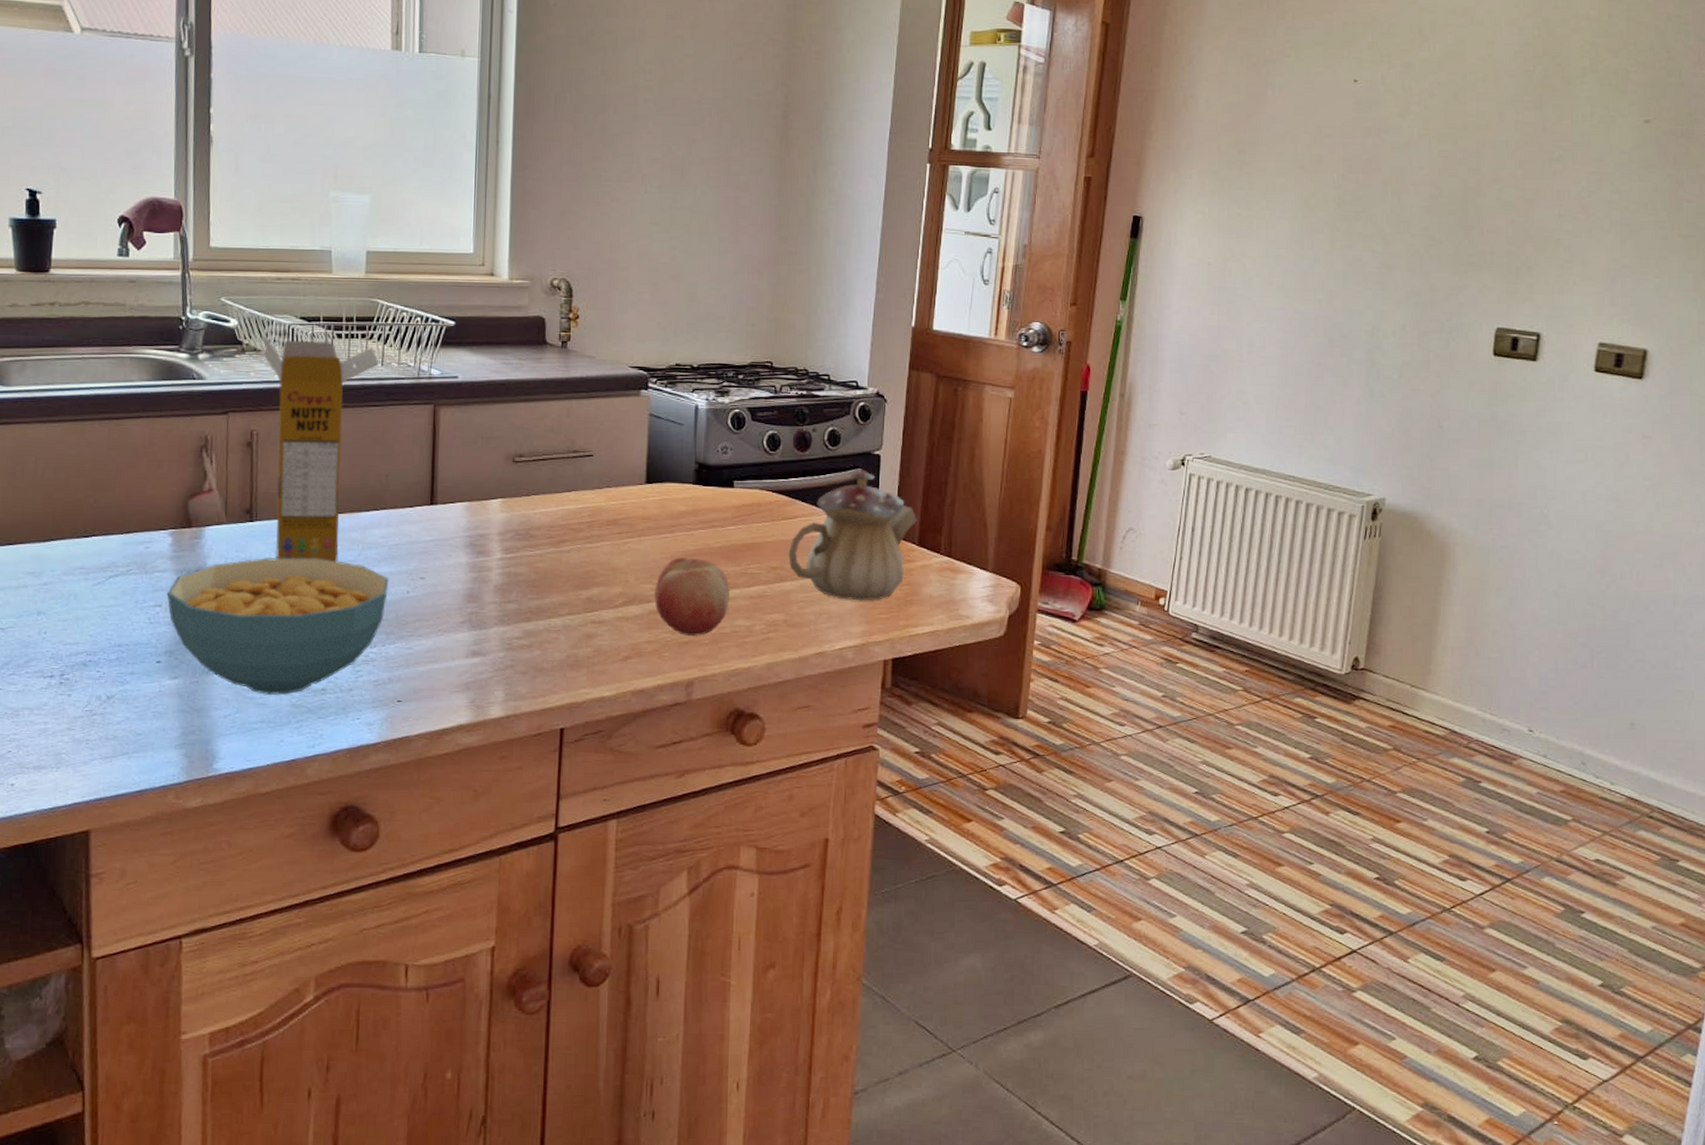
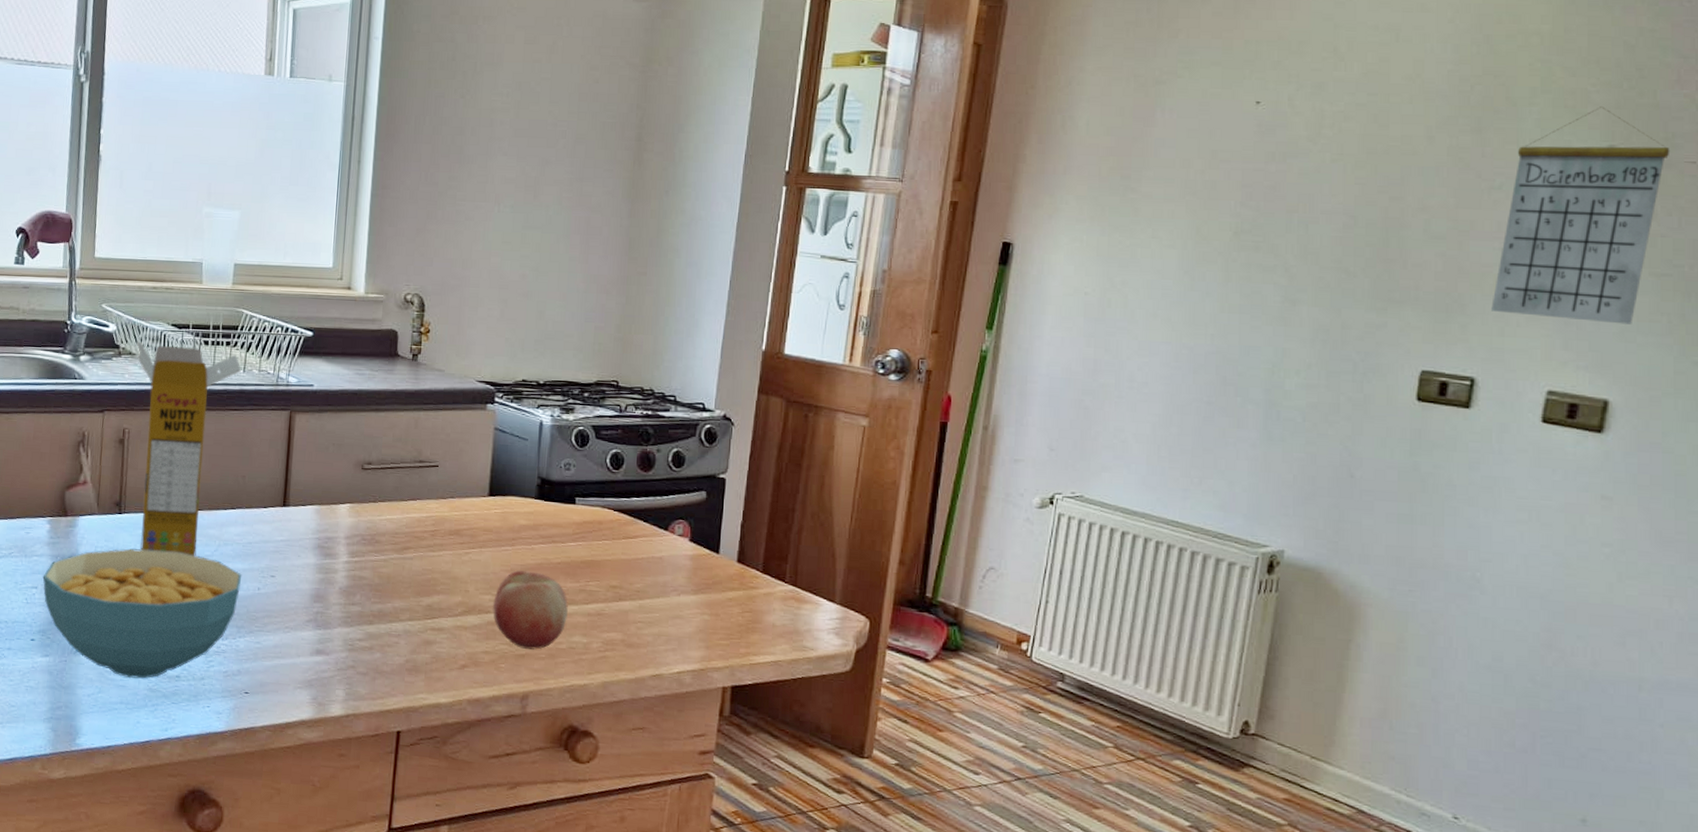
teapot: present [788,470,918,601] -> none [628,493,763,626]
calendar: none [1553,85,1693,281] -> present [1491,106,1670,325]

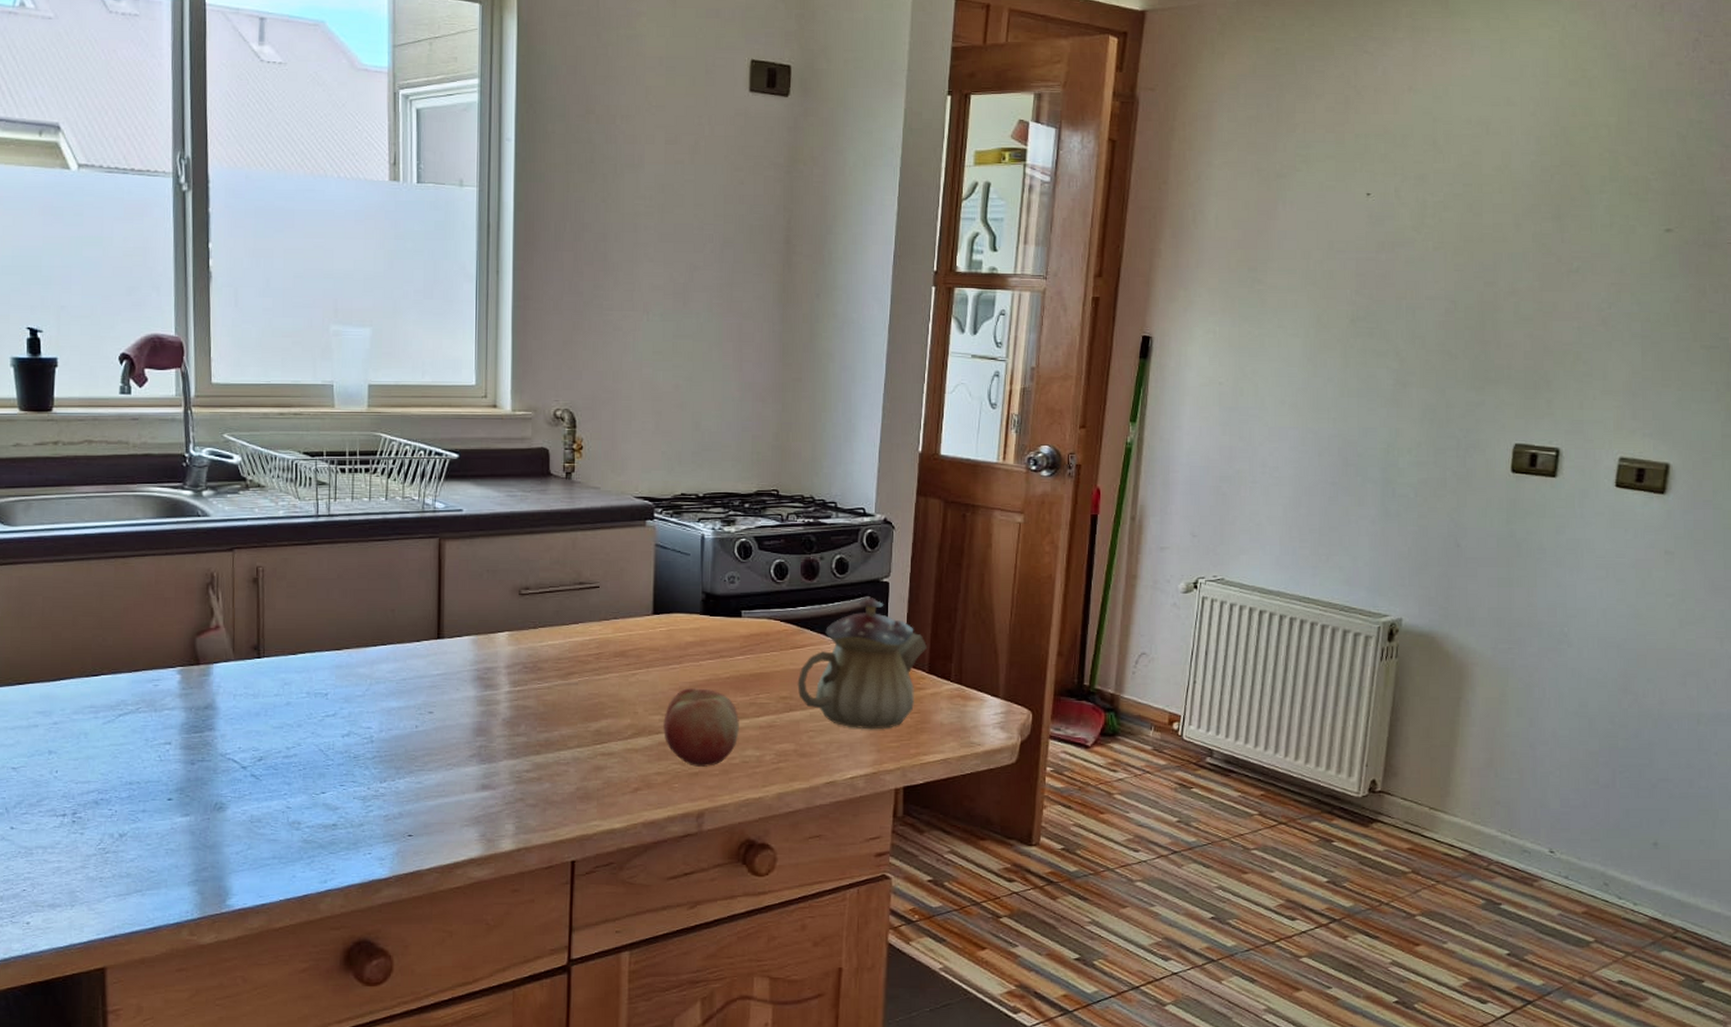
cereal bowl: present [42,548,242,679] -> none [176,694,398,832]
cereal box: present [137,340,241,556] -> none [266,471,383,697]
teapot: none [628,493,763,626] -> present [797,598,928,730]
calendar: present [1491,106,1670,325] -> none [1572,193,1716,394]

